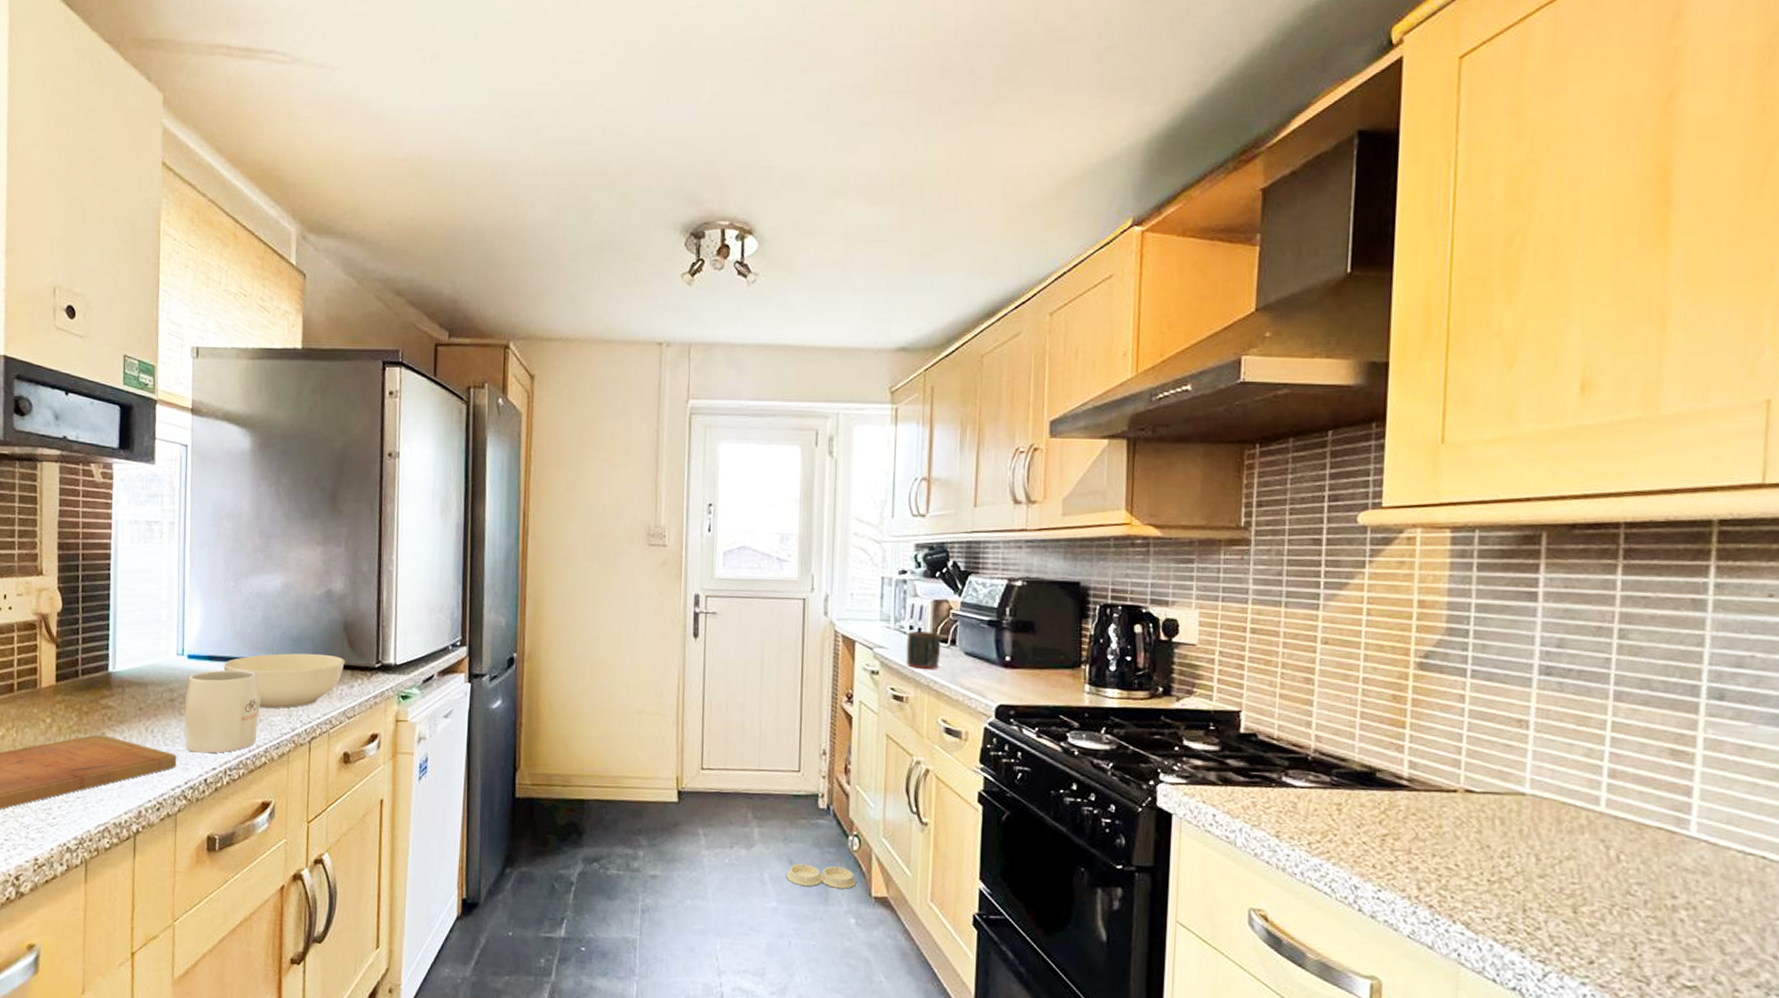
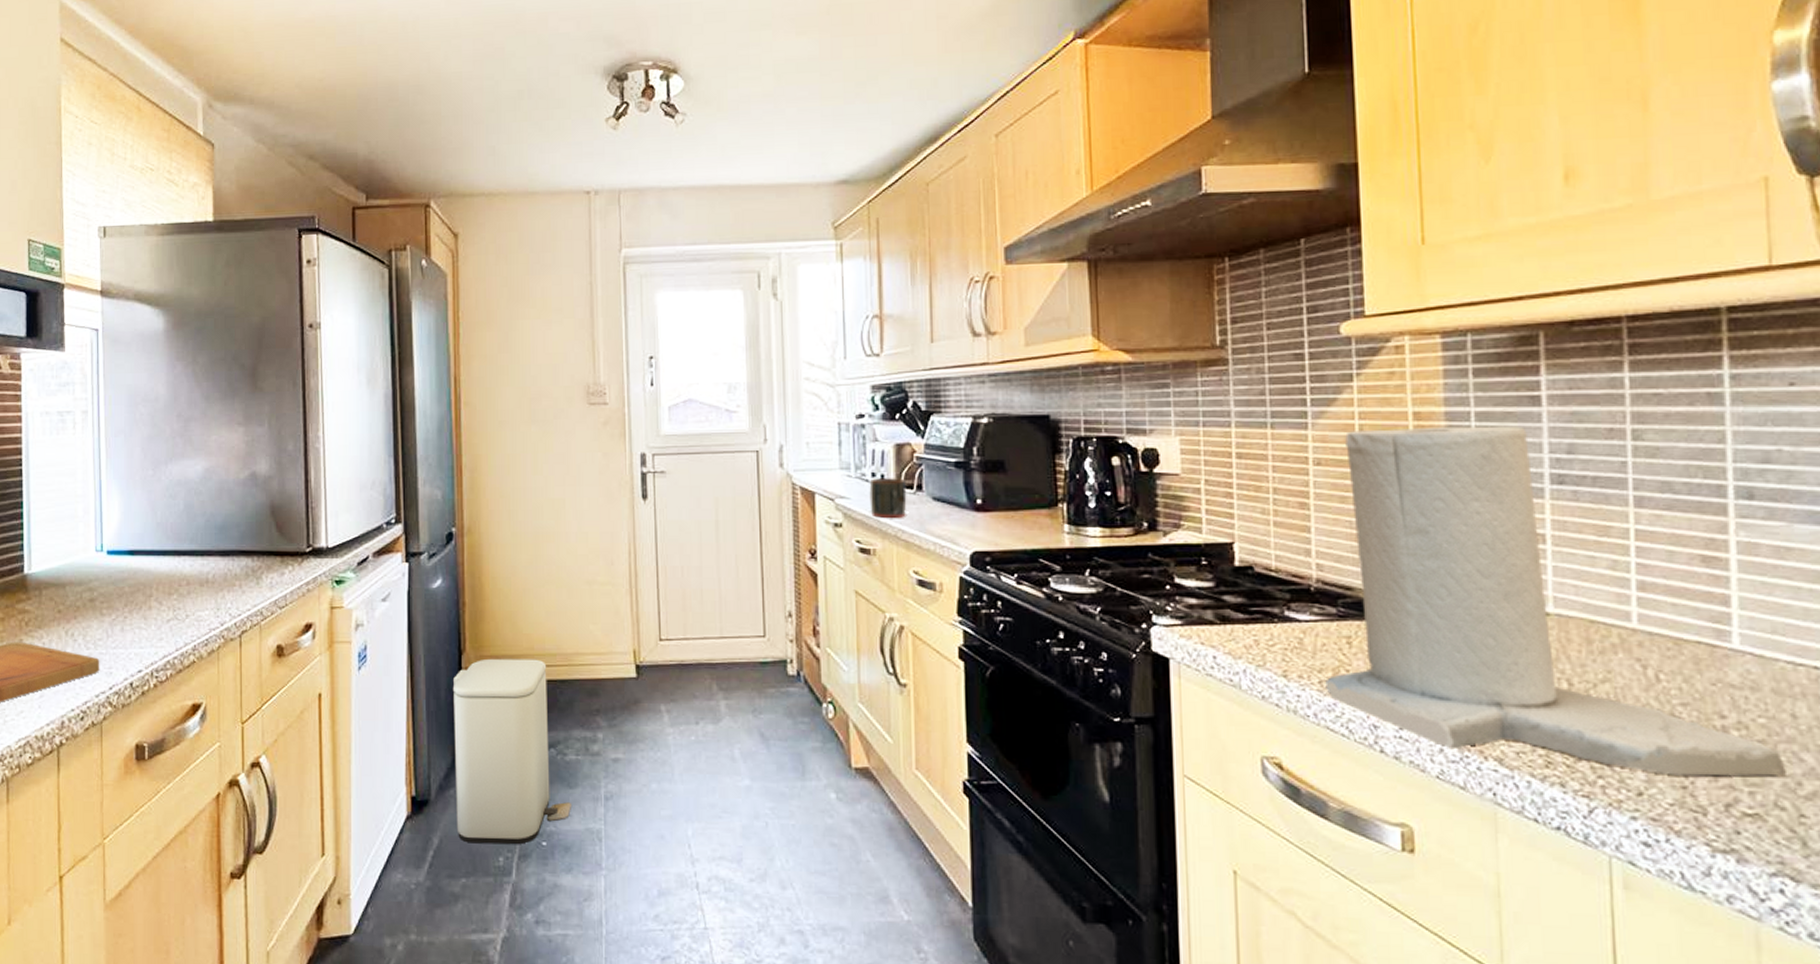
mug: present [183,669,262,754] -> none [105,564,187,655]
bowl: present [223,653,345,709] -> none [145,541,274,603]
pedal bin: none [503,776,611,948] -> present [452,658,573,844]
pet bowl: present [786,863,856,889] -> none [758,736,834,762]
paper towel: none [1314,614,1726,953] -> present [1325,426,1786,776]

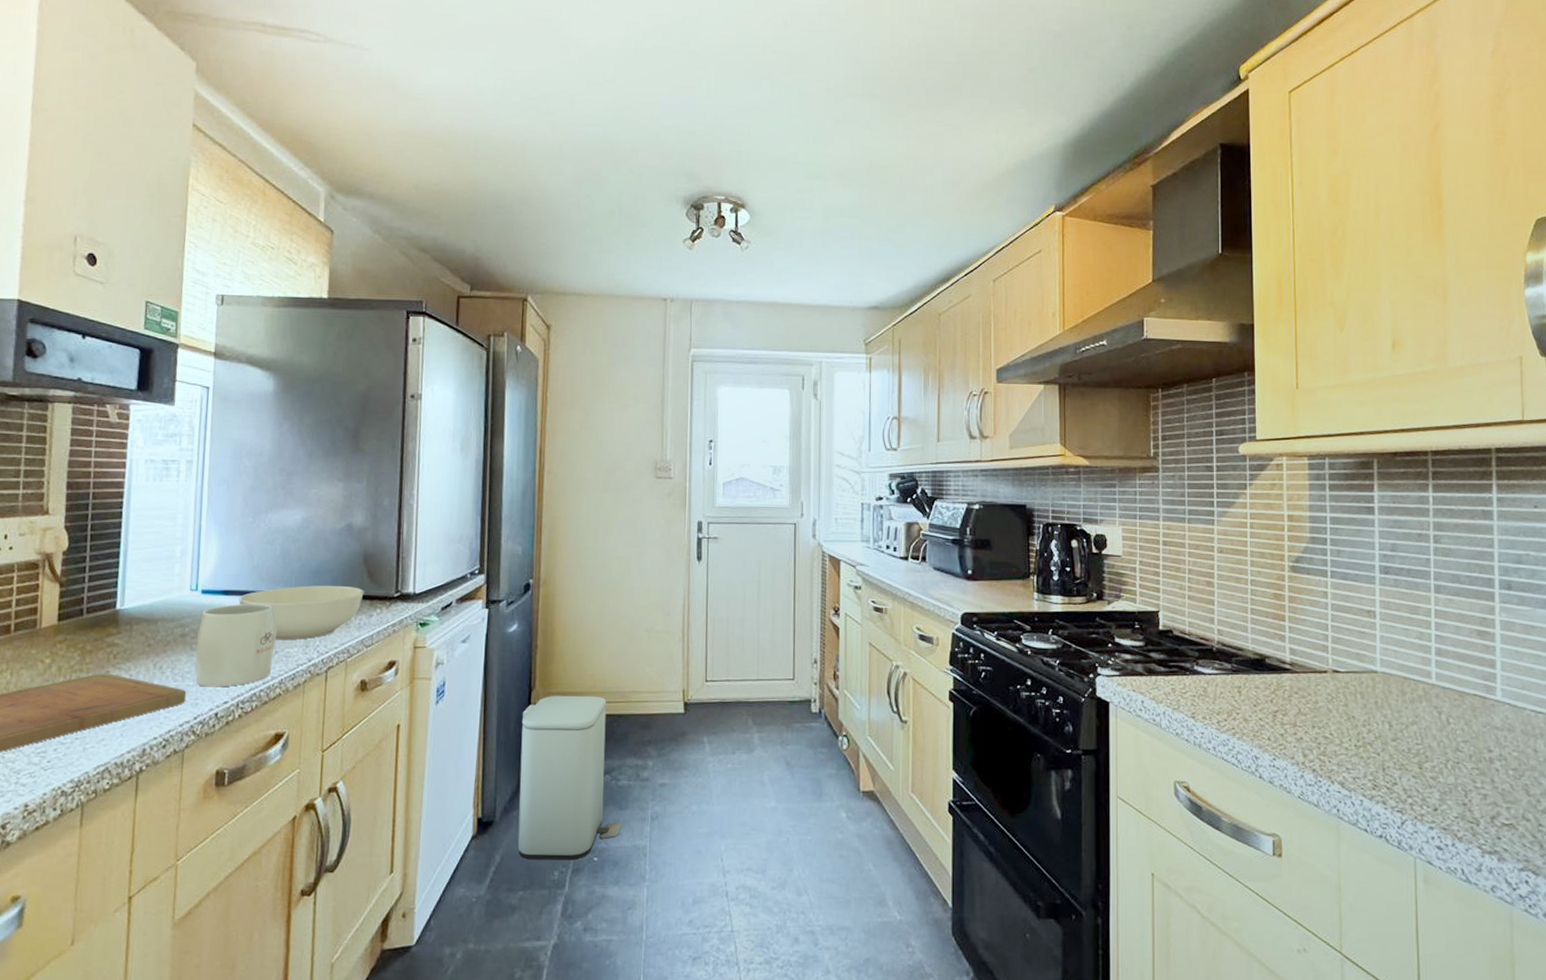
mug: none [105,564,187,655] -> present [195,603,278,687]
bowl: none [145,541,274,603] -> present [239,585,364,640]
mug: present [869,477,907,518] -> none [884,549,914,583]
paper towel: present [1325,426,1786,776] -> none [1222,527,1530,796]

